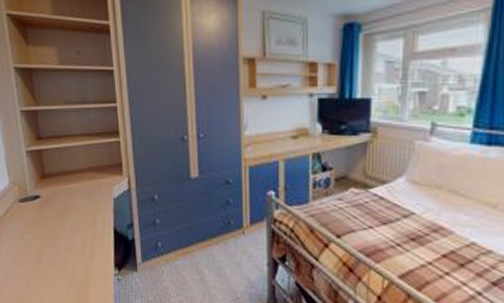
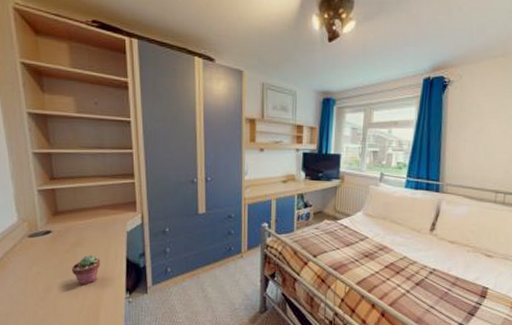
potted succulent: none [60,224,89,257] -> present [72,255,101,285]

